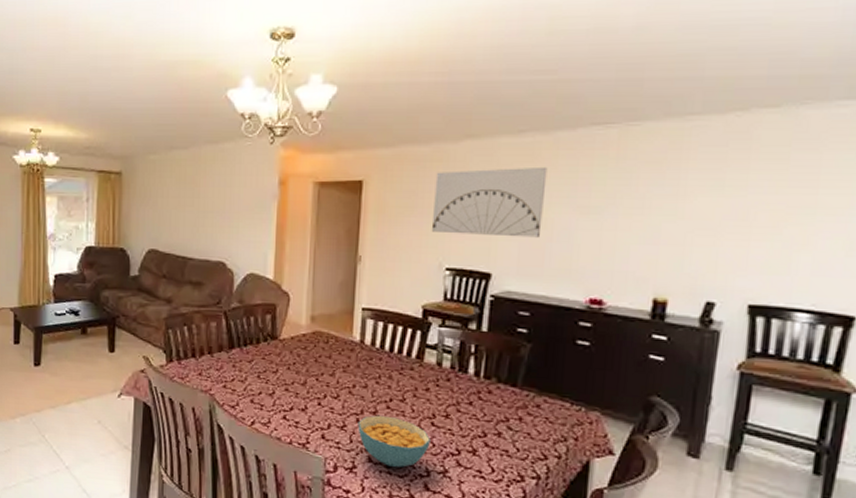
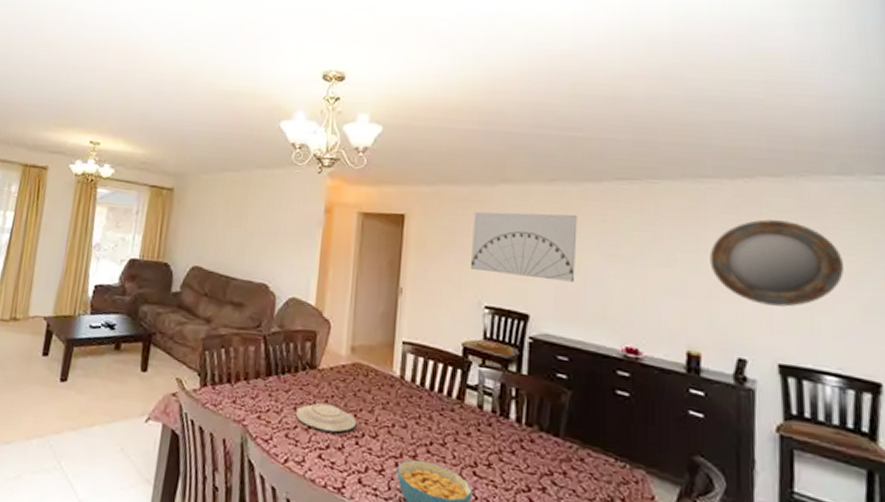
plate: none [260,369,319,396] -> present [296,402,357,433]
home mirror: none [687,156,835,247] -> present [710,219,844,307]

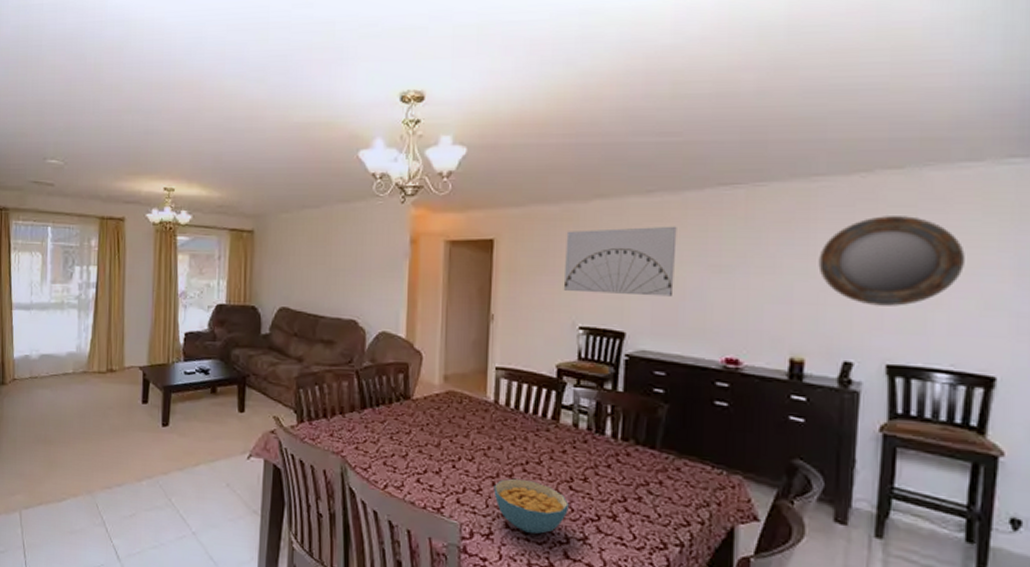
plate: present [296,402,357,433] -> none [393,430,453,458]

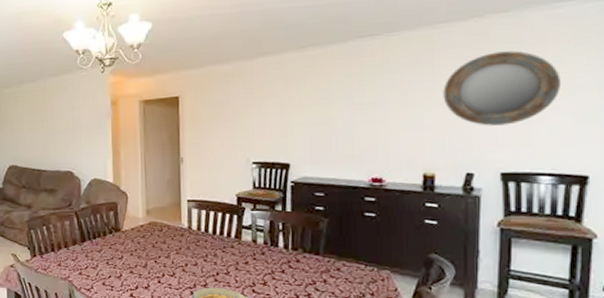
wall art: present [563,226,677,297] -> none [237,74,328,134]

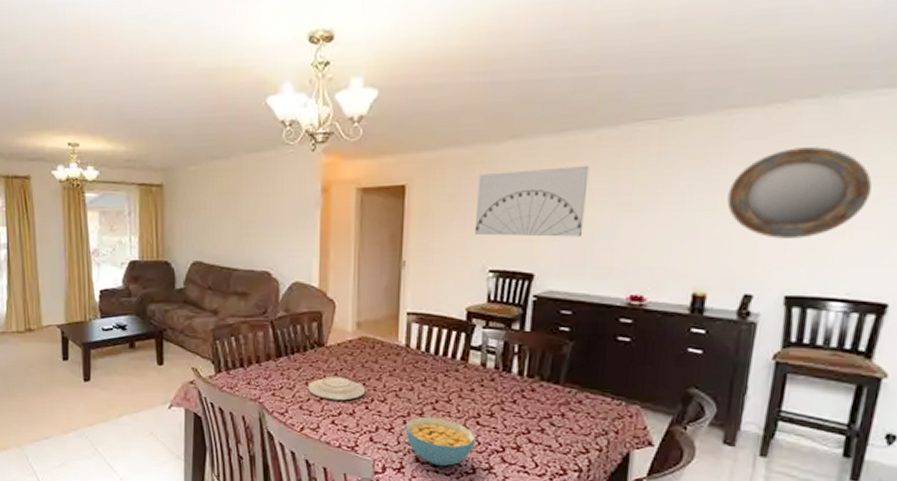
plate: none [109,255,158,276] -> present [308,375,366,401]
wall art: none [237,74,328,134] -> present [474,165,589,237]

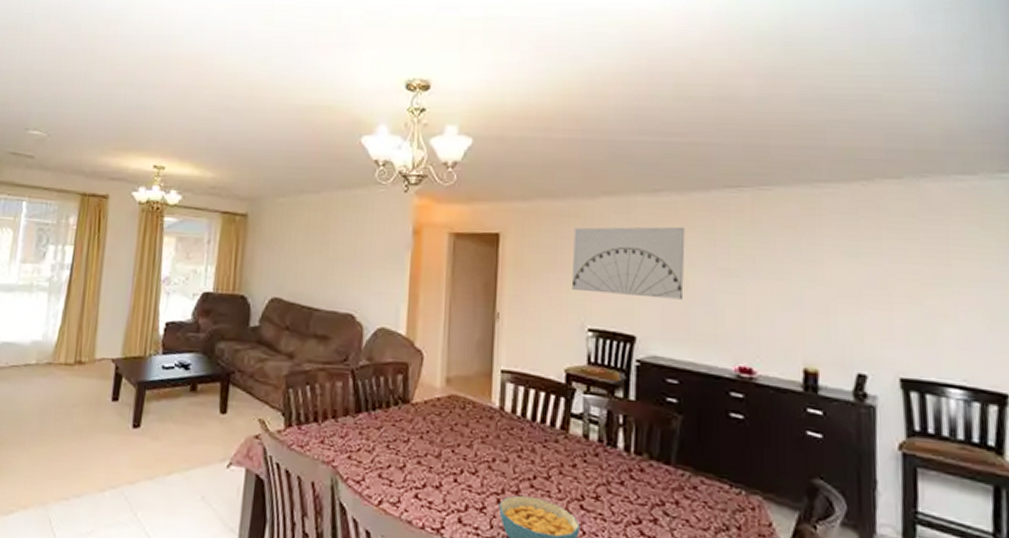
plate: present [308,375,366,401] -> none [389,438,455,470]
home mirror: present [727,147,872,239] -> none [826,225,968,318]

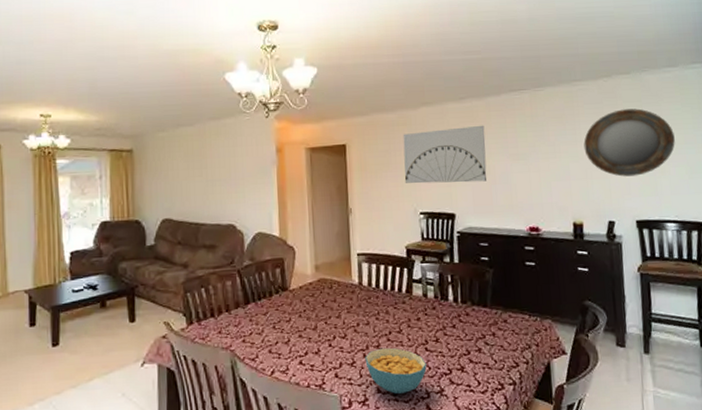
home mirror: none [826,225,968,318] -> present [583,108,675,177]

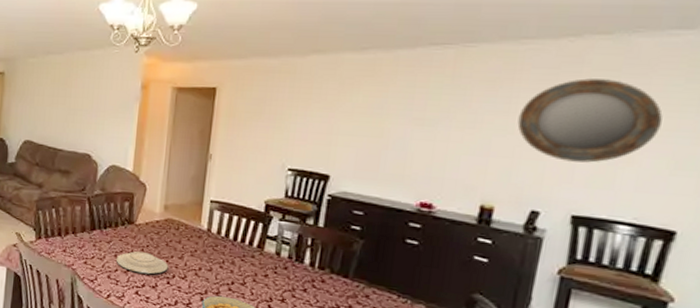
plate: none [276,317,328,341] -> present [117,251,169,275]
wall art: present [403,125,487,184] -> none [276,81,387,145]

